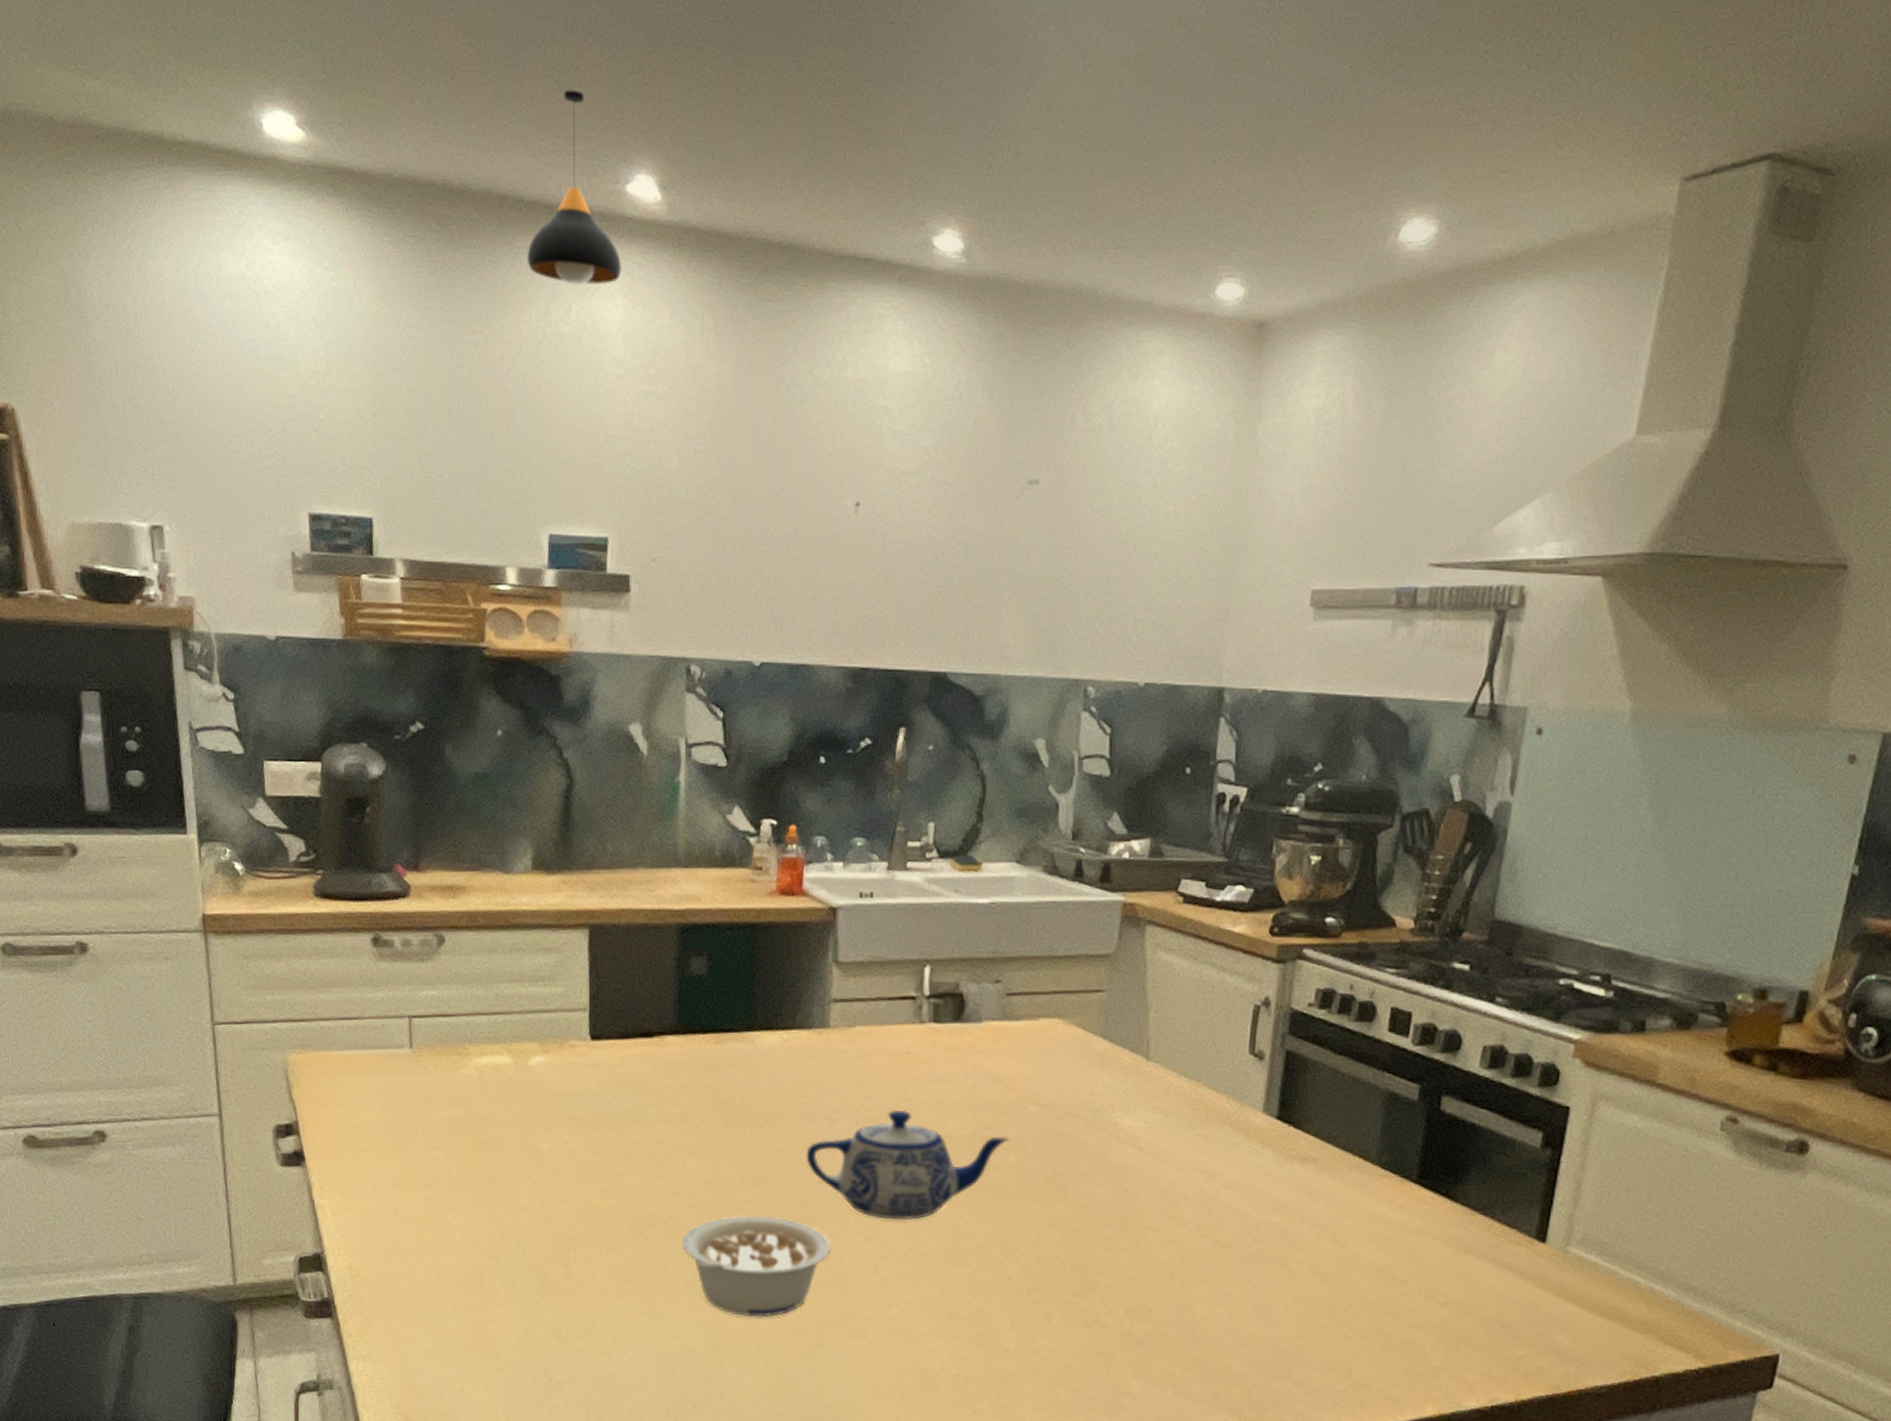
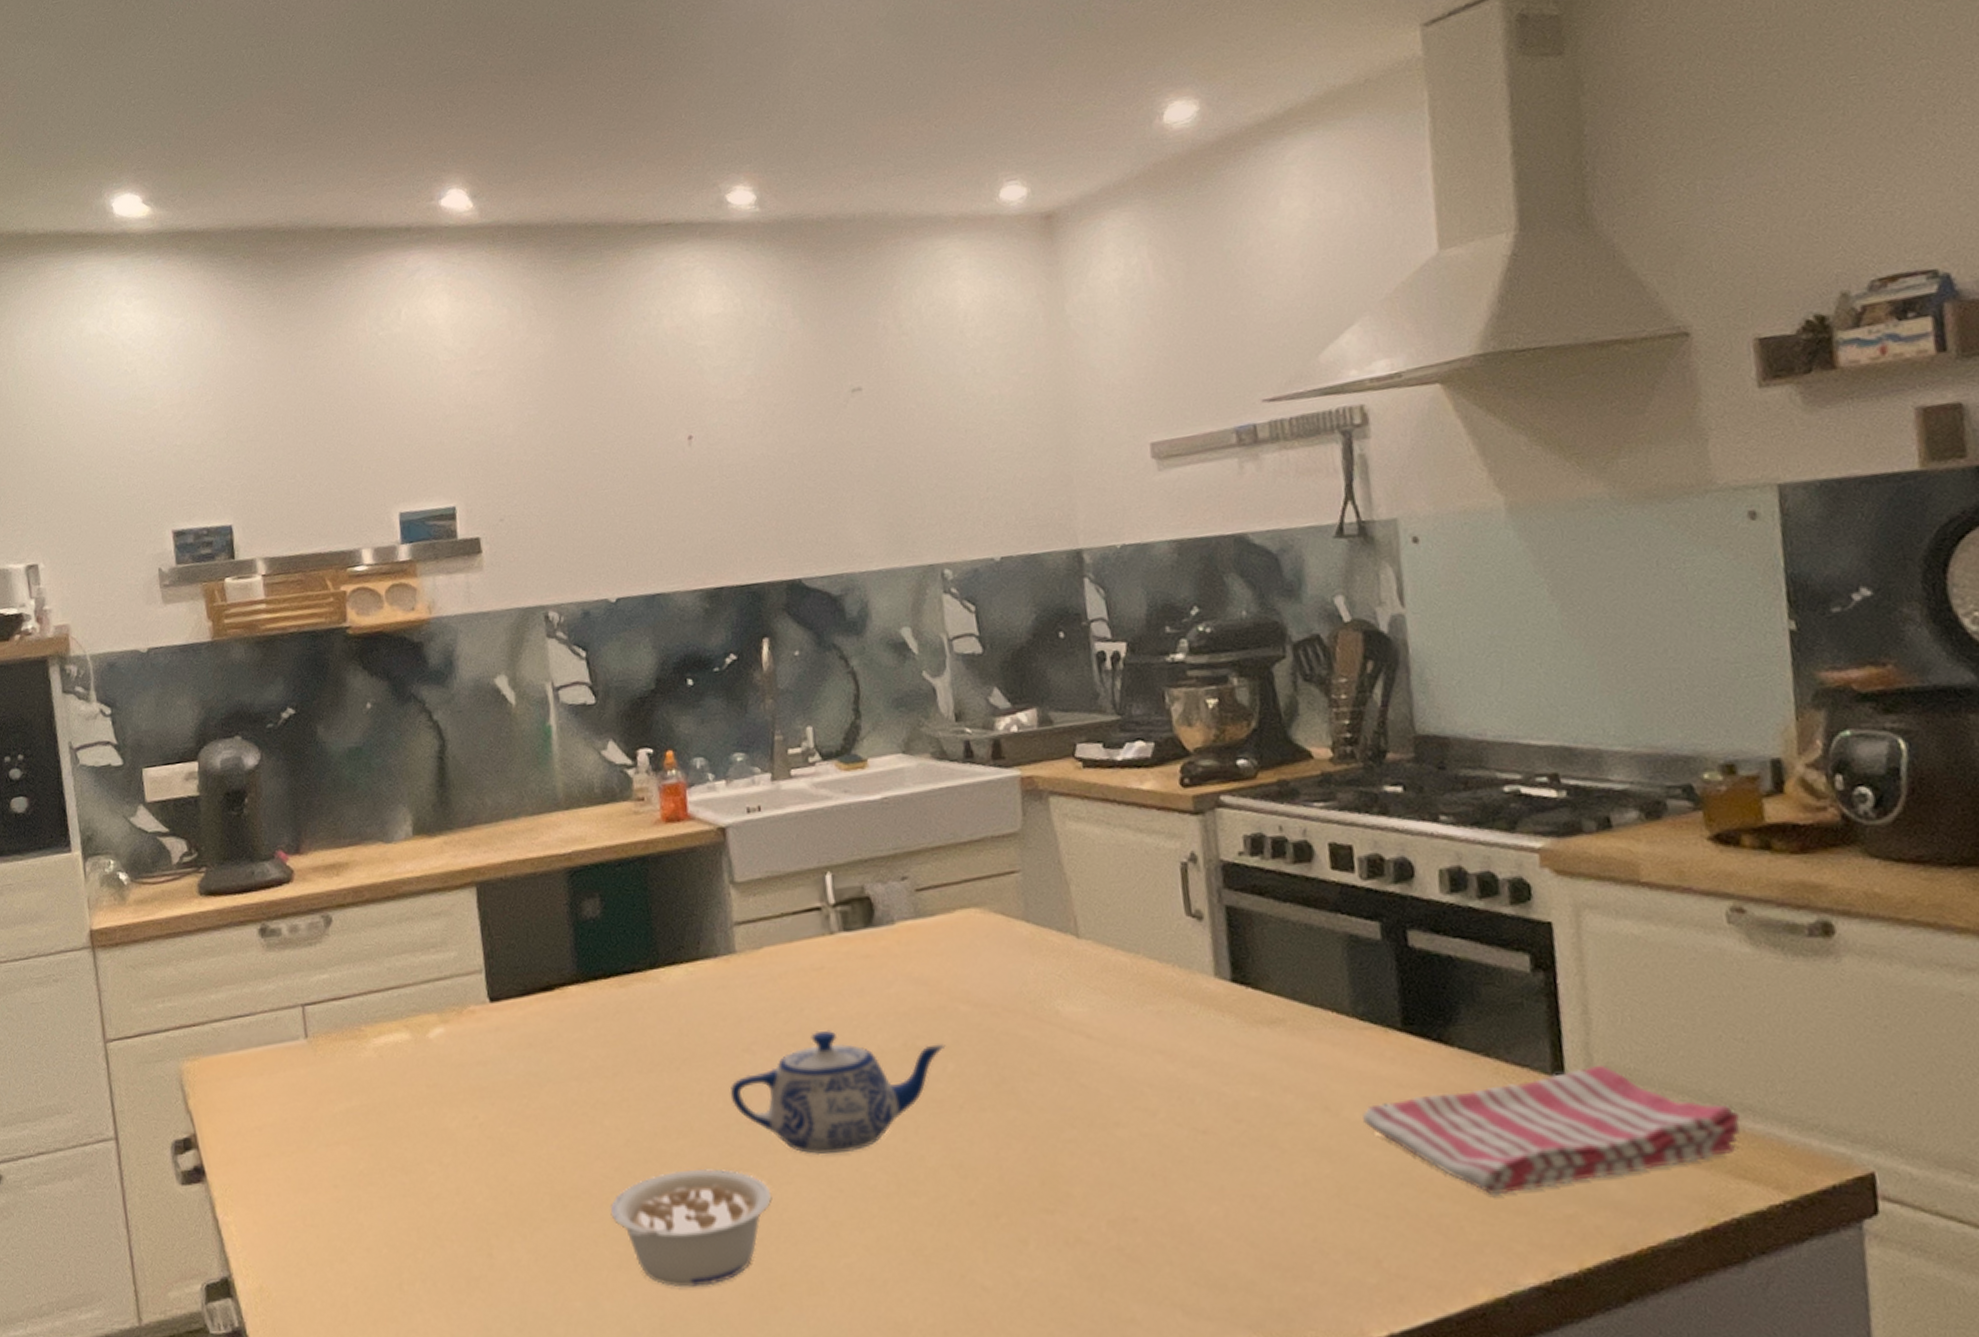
pendant light: present [526,89,621,285] -> none [356,131,444,292]
dish towel: none [1365,1235,1684,1332] -> present [1362,1064,1742,1196]

